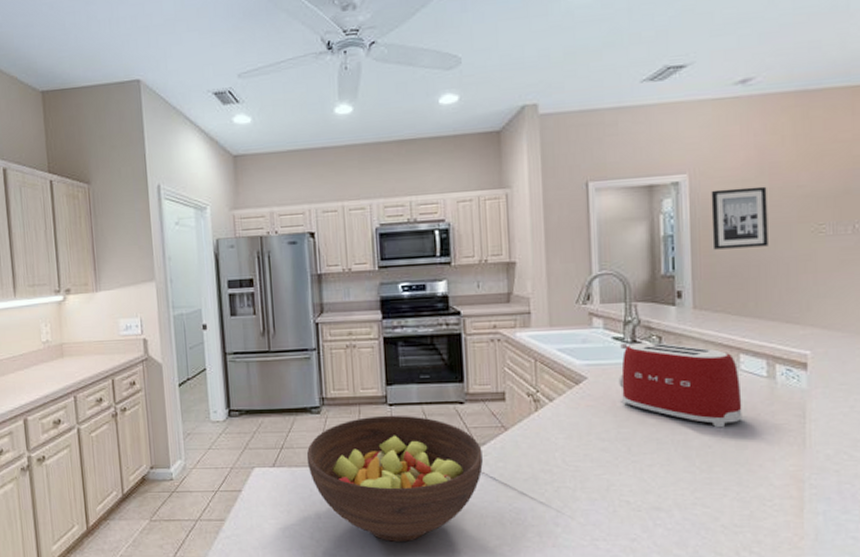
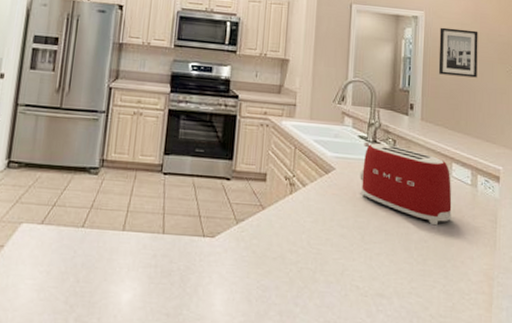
fruit bowl: present [306,415,483,542] -> none [76,182,240,313]

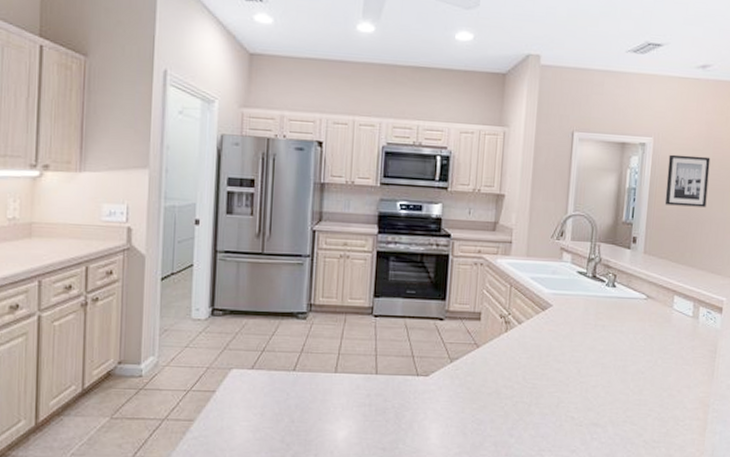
toaster: present [360,141,452,224] -> none [577,277,672,356]

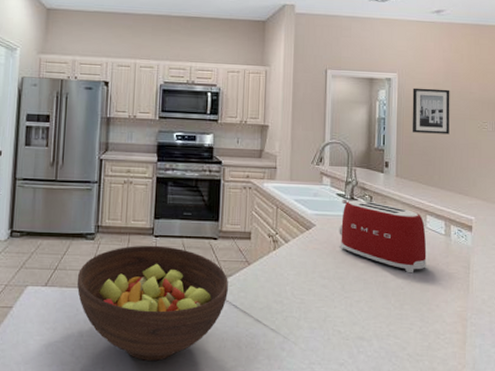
fruit bowl: none [287,325,454,447] -> present [76,245,228,361]
toaster: none [577,277,672,356] -> present [339,198,427,272]

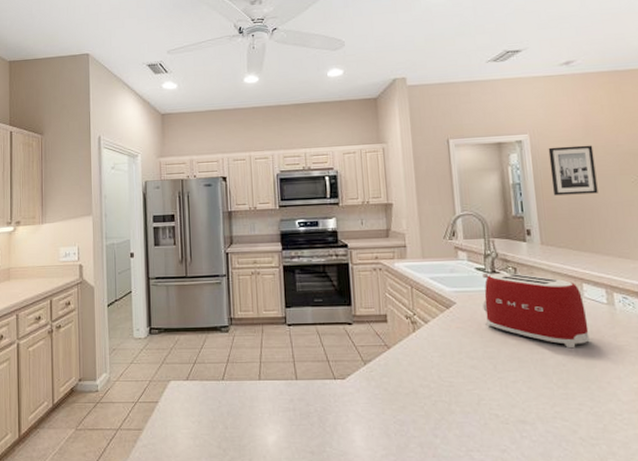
fruit bowl: present [76,245,228,361] -> none [216,334,369,451]

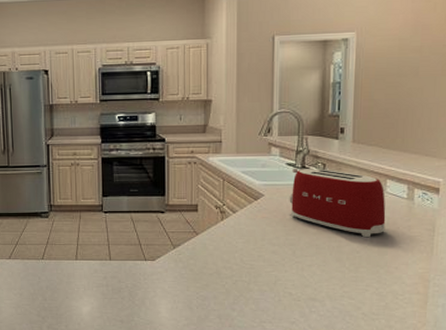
wall art: present [548,145,598,196] -> none [371,44,419,95]

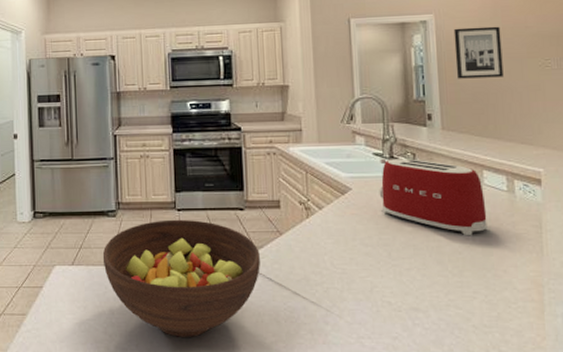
fruit bowl: none [36,220,177,320] -> present [102,219,260,337]
wall art: none [371,44,419,95] -> present [453,26,504,79]

